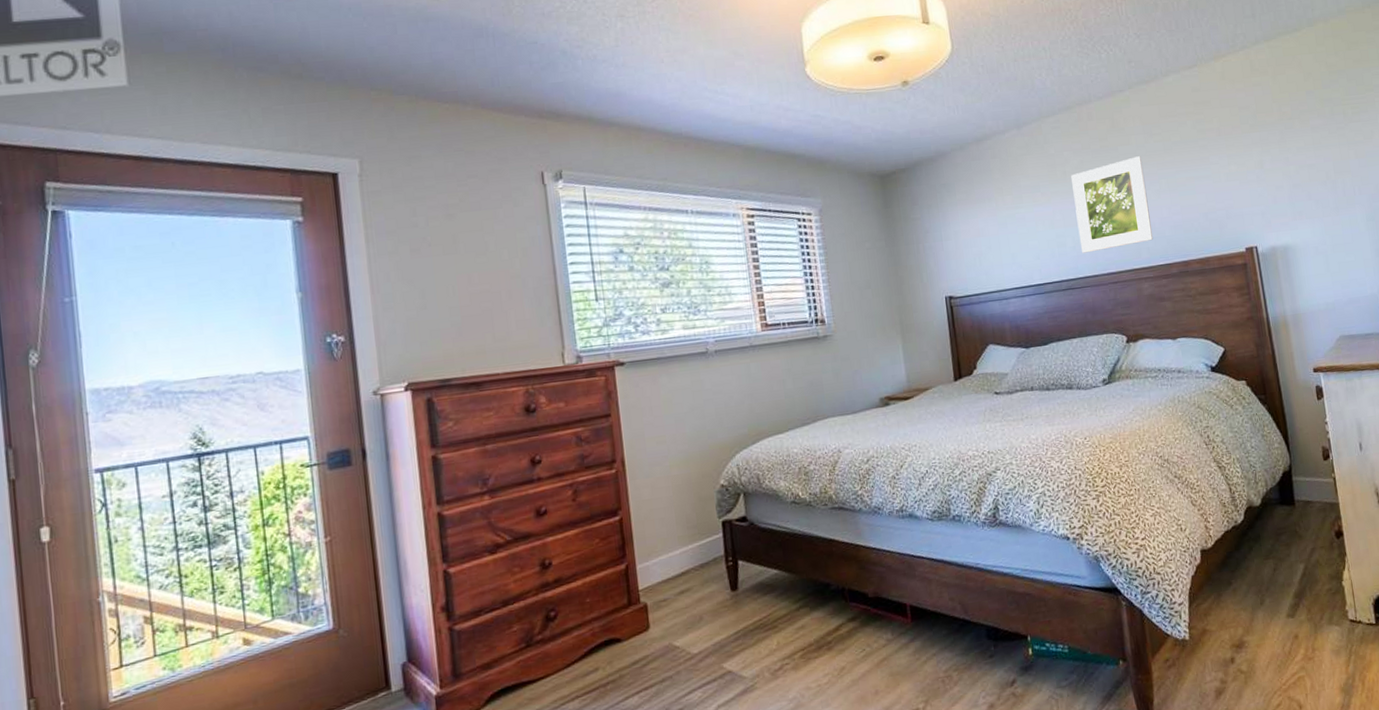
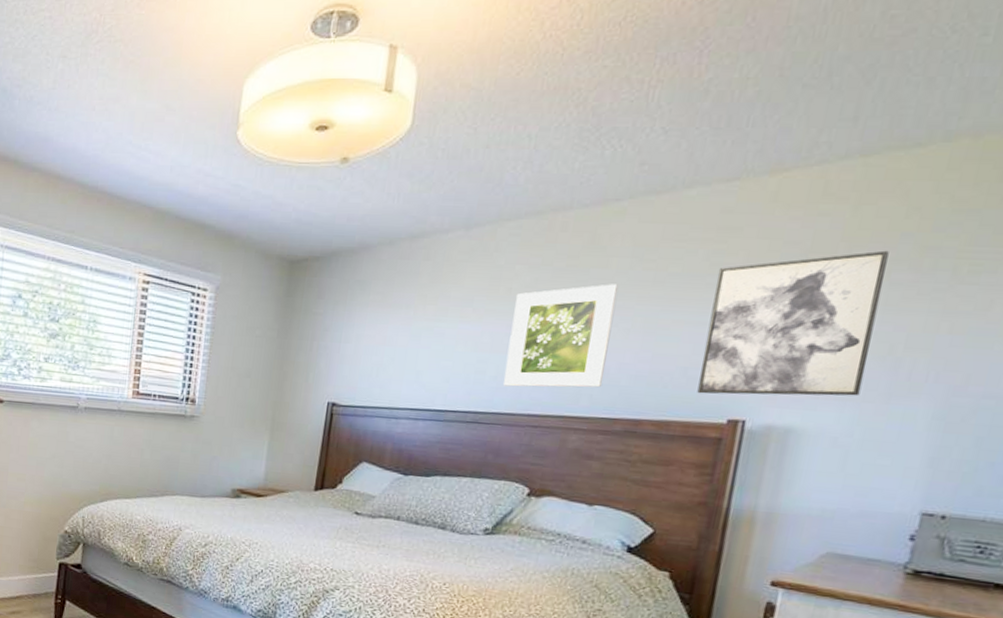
wall art: none [1204,105,1320,232] -> present [697,250,889,396]

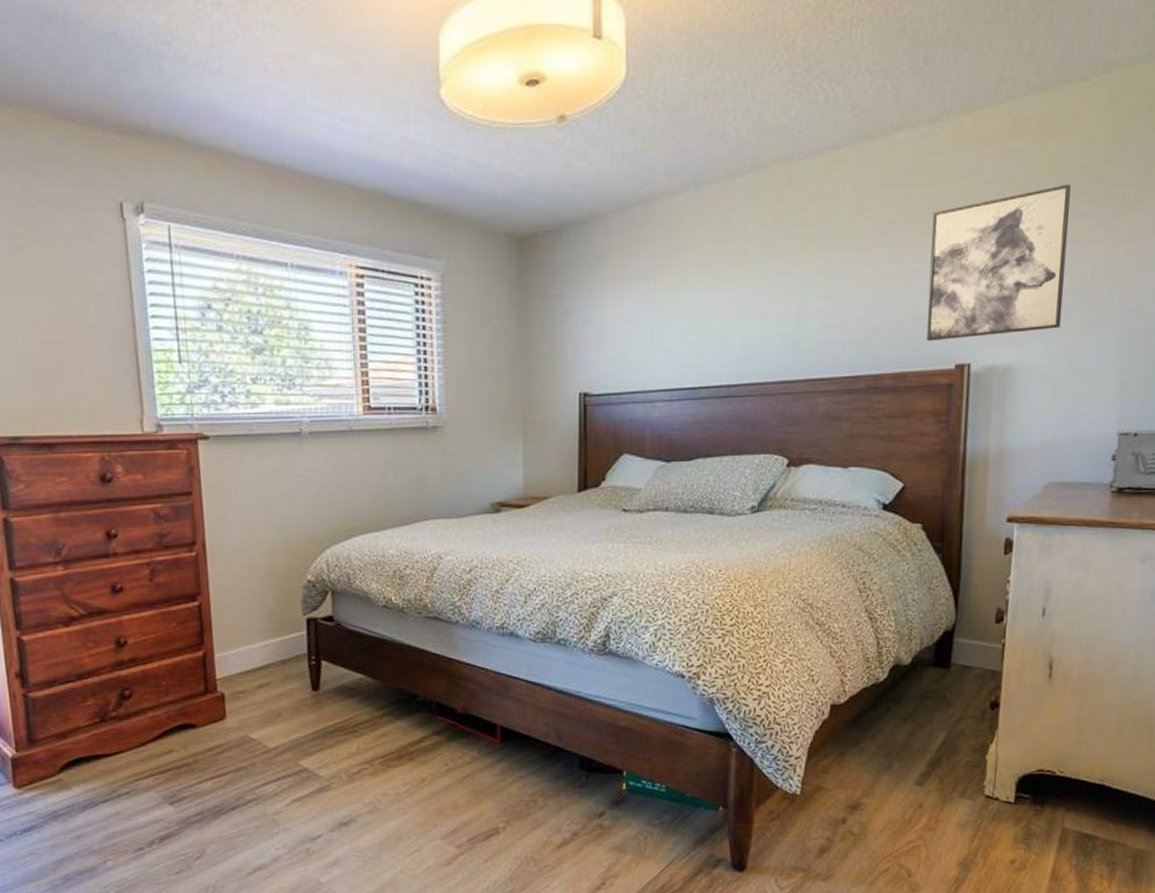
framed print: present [503,284,618,388] -> none [750,236,846,355]

